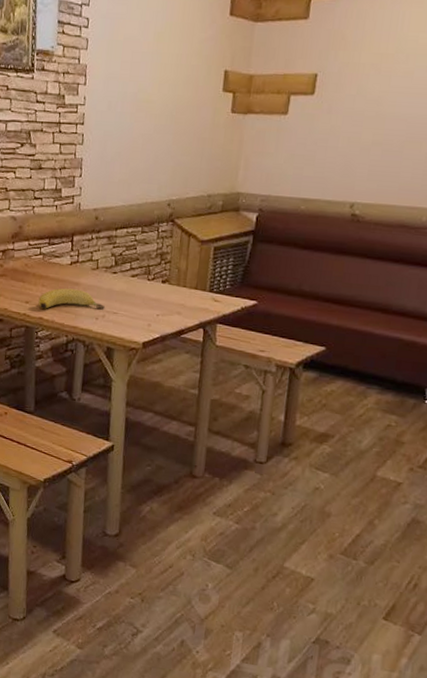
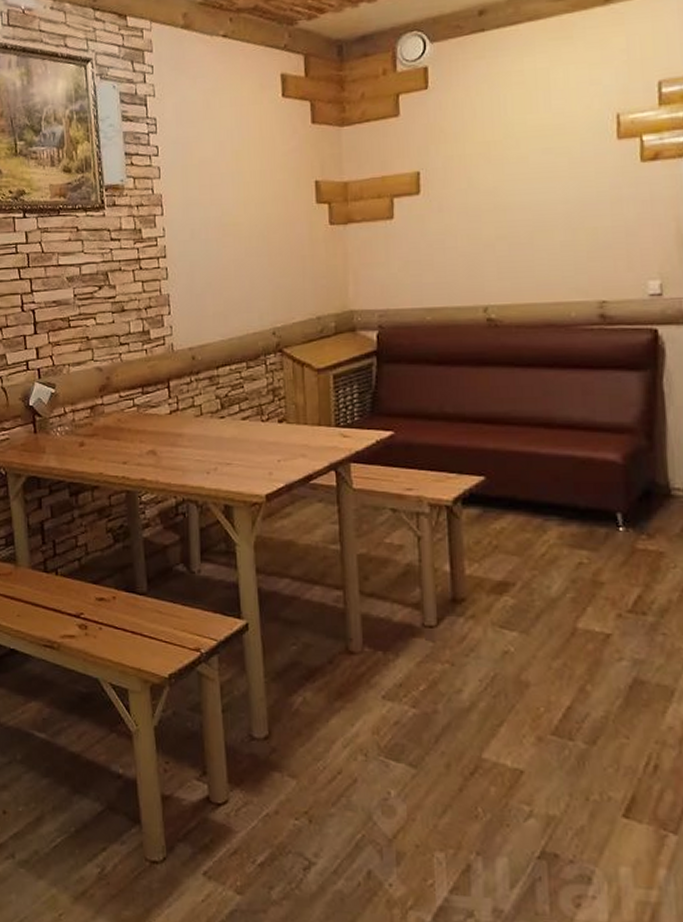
banana: present [38,288,106,310] -> none [138,441,217,468]

